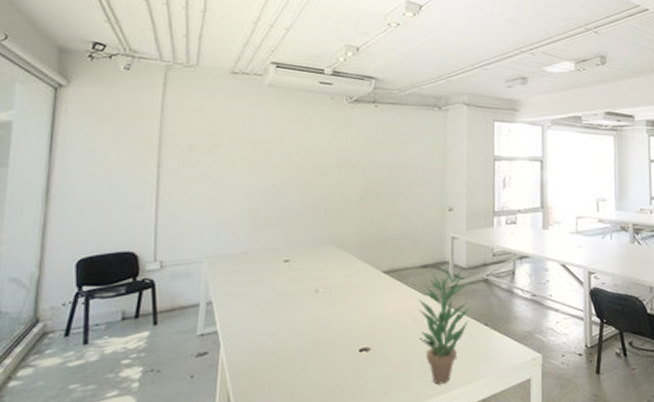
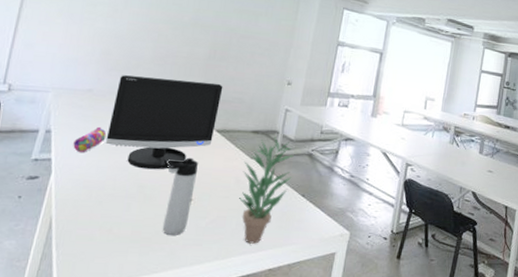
pencil case: none [237,289,270,319] -> present [73,126,107,152]
monitor: none [270,222,383,326] -> present [105,75,223,170]
thermos bottle: none [338,305,371,390] -> present [162,157,198,235]

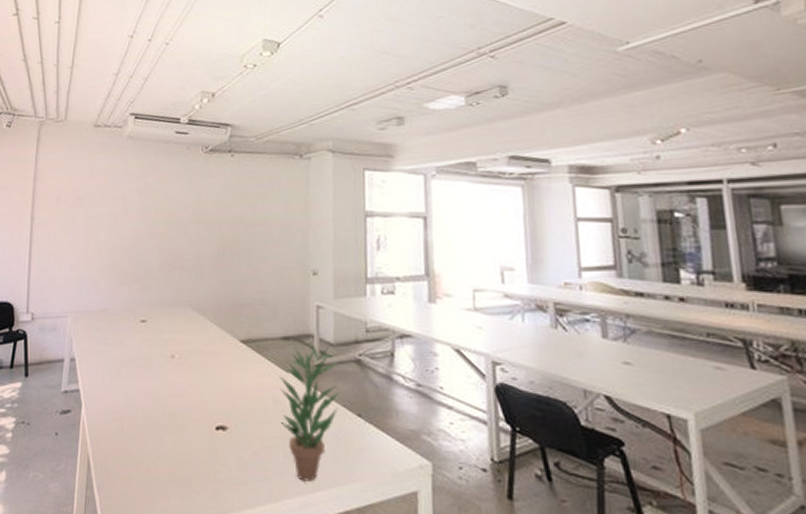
pencil case: present [73,126,107,152] -> none [97,349,128,379]
monitor: present [105,75,223,170] -> none [127,284,240,394]
thermos bottle: present [162,157,198,235] -> none [193,376,229,473]

